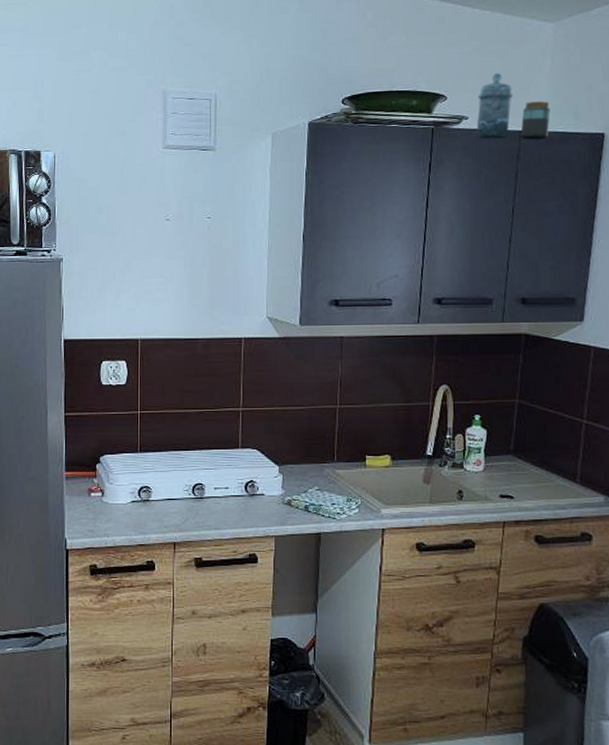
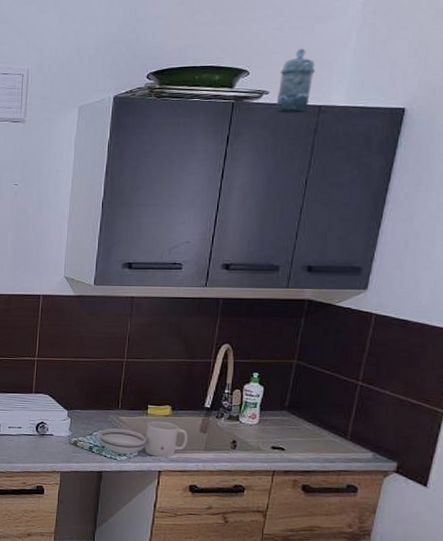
bowl: none [315,484,367,513] -> present [99,428,147,455]
mug: none [364,473,412,514] -> present [144,421,189,458]
peanut butter: present [520,101,551,140] -> none [320,76,352,115]

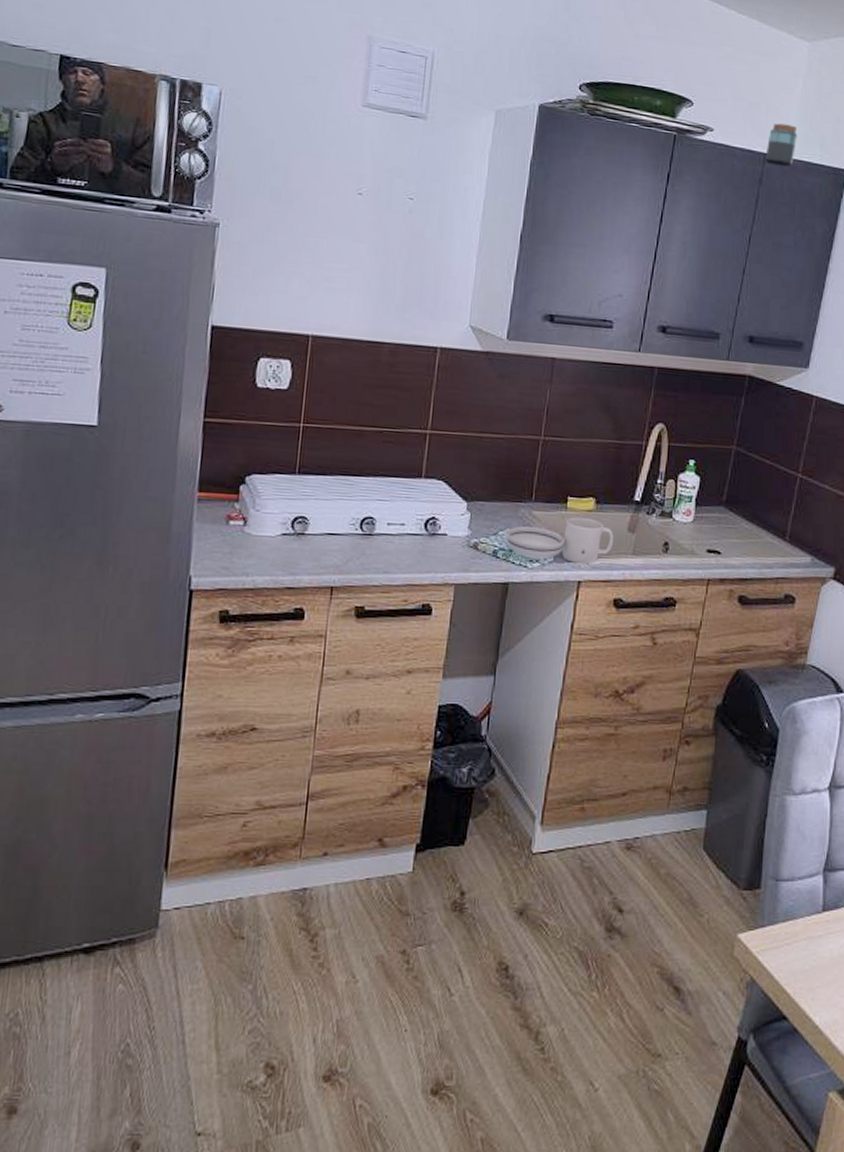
canister: present [275,48,316,114] -> none [719,85,762,159]
peanut butter: none [320,76,352,115] -> present [765,123,798,167]

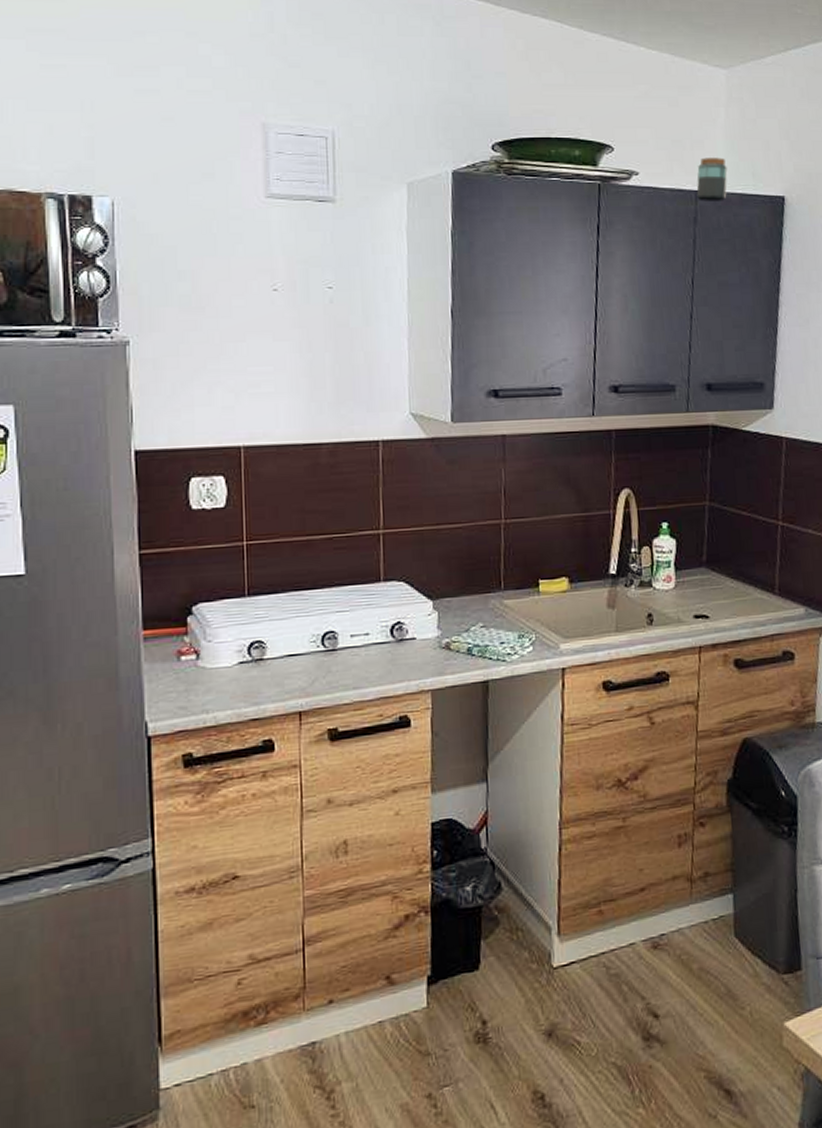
bowl: present [506,526,565,561] -> none [479,617,542,654]
mug: present [561,517,615,565] -> none [539,599,595,651]

